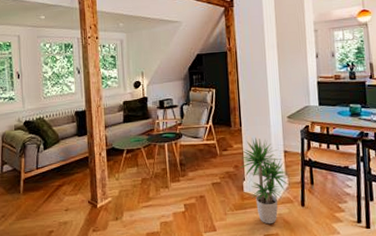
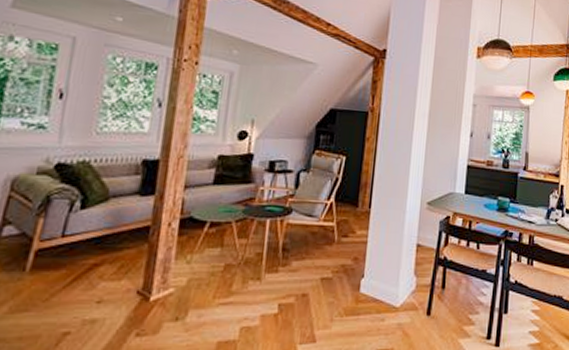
potted plant: present [238,138,292,224] -> none [358,224,421,337]

